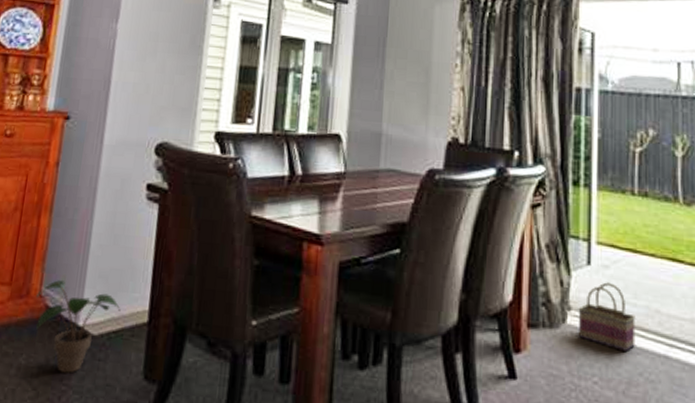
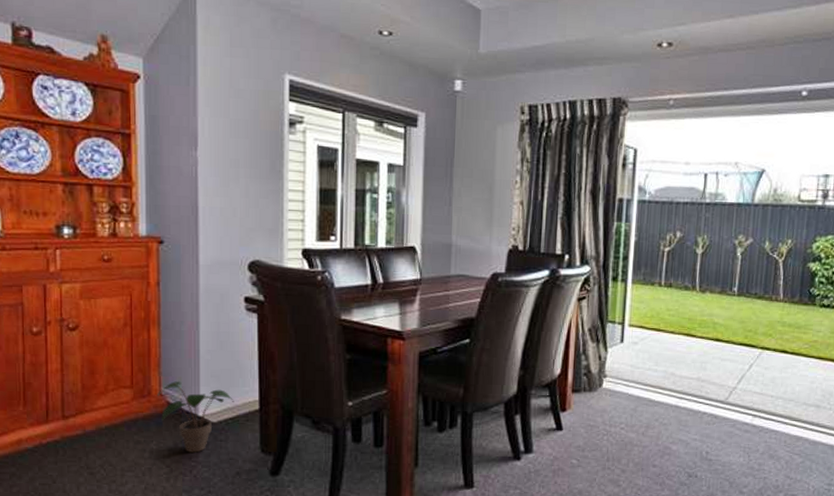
basket: present [578,282,635,351] -> none [612,355,656,404]

